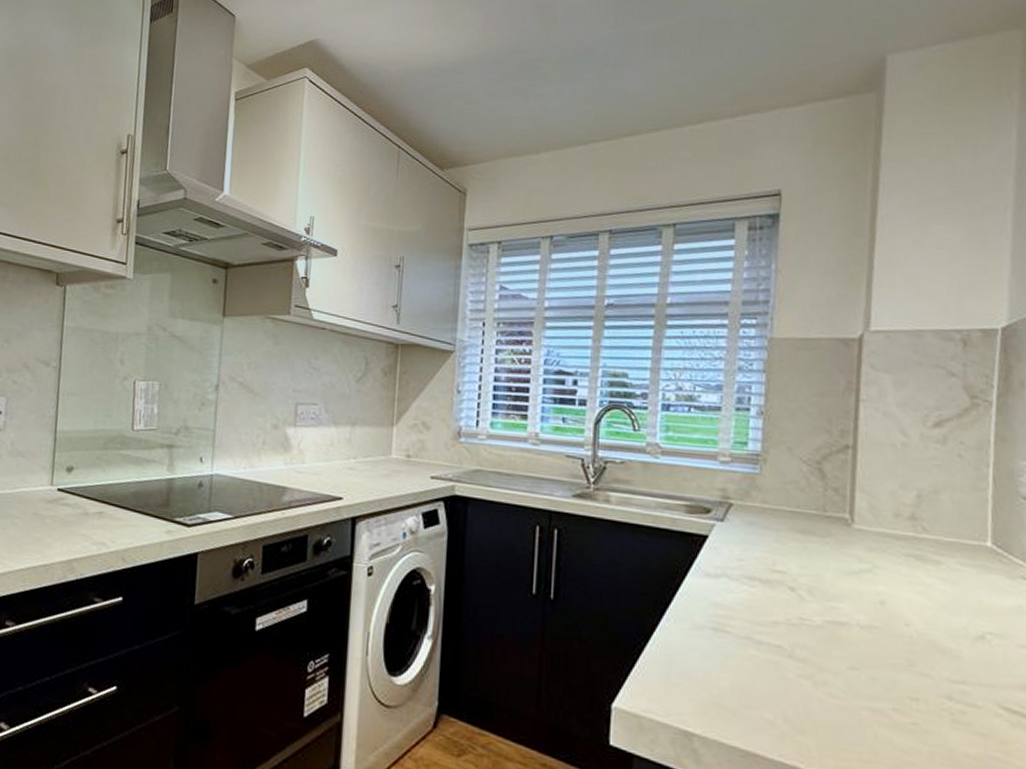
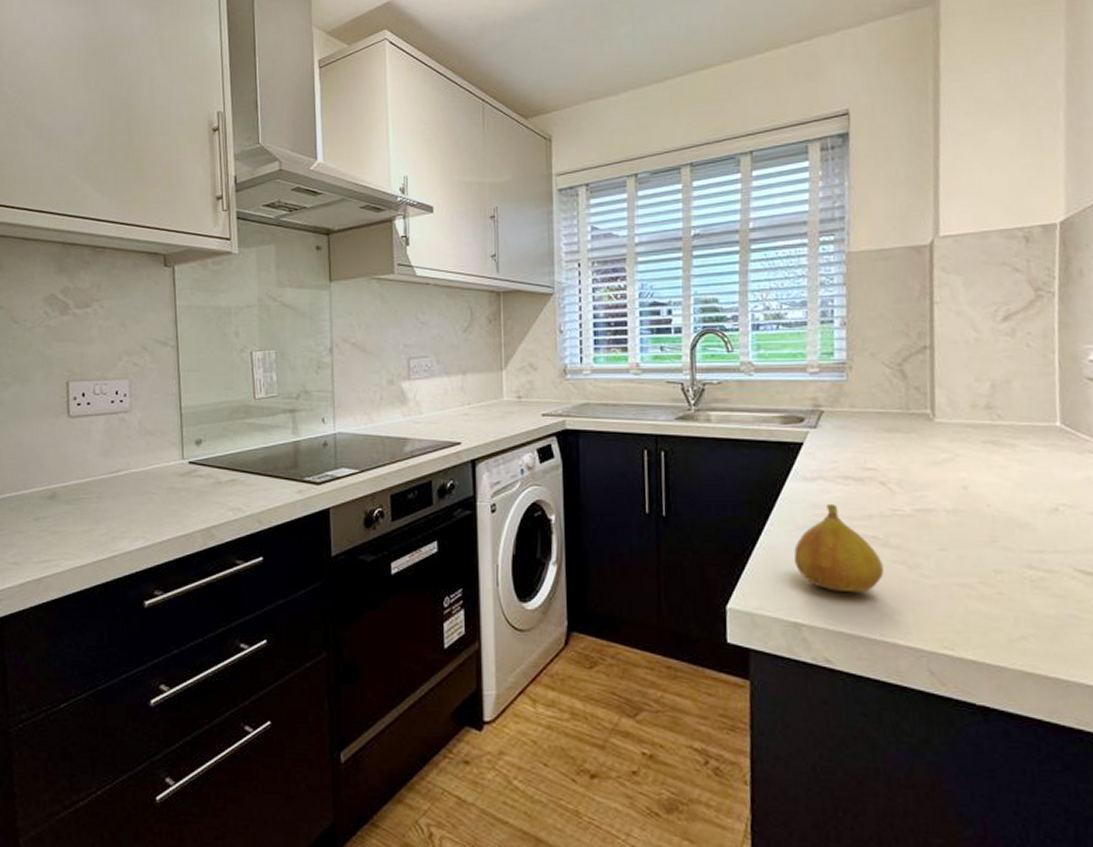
fruit: none [690,605,787,707] -> present [794,504,884,593]

